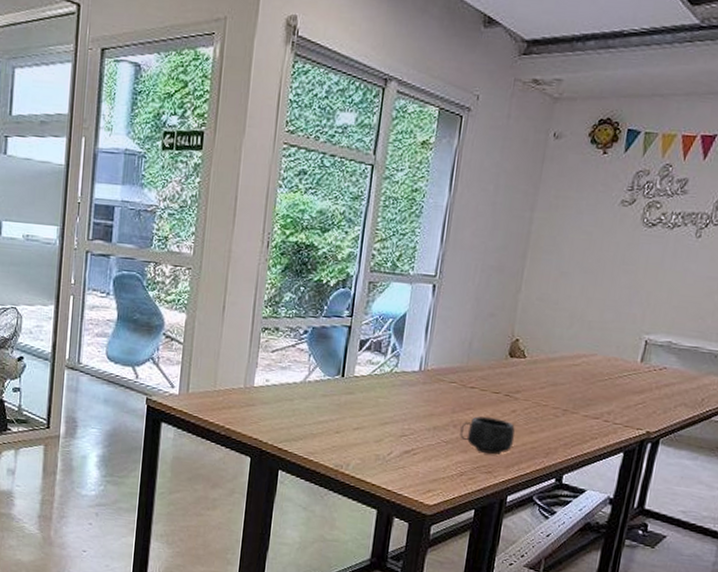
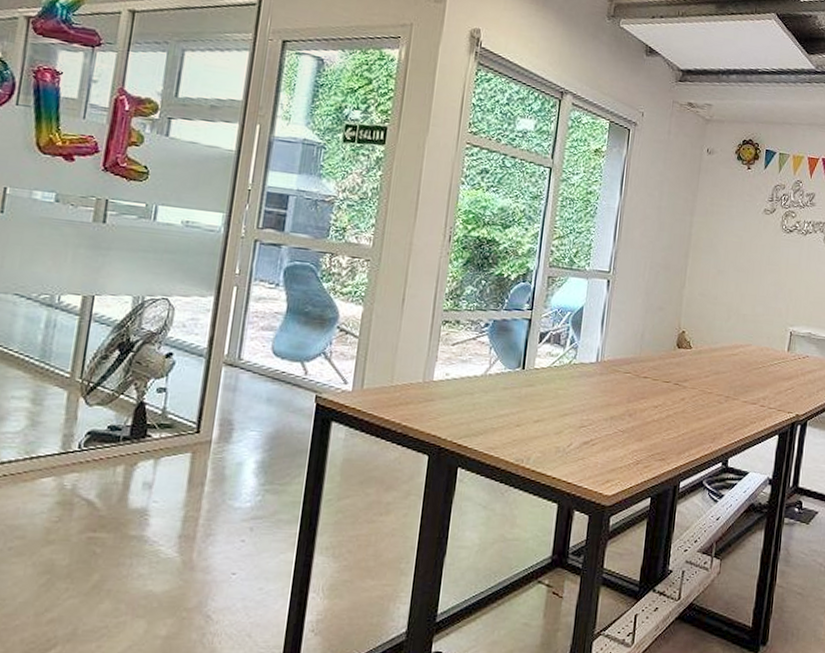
mug: present [460,416,515,455] -> none [635,405,685,442]

